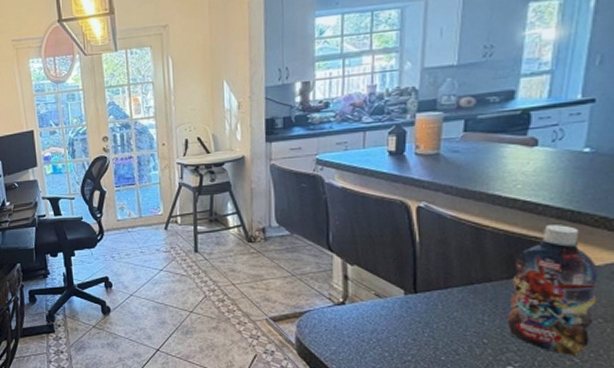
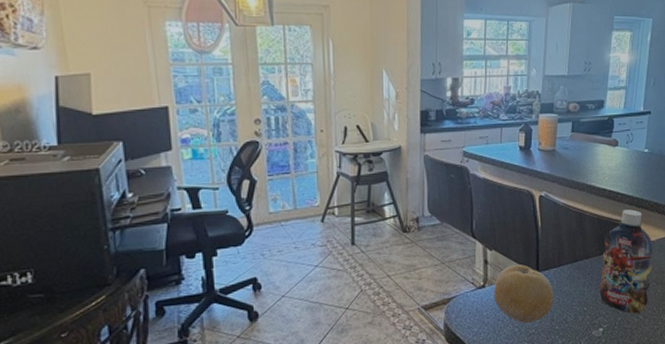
fruit: none [356,283,437,349] -> present [494,264,553,324]

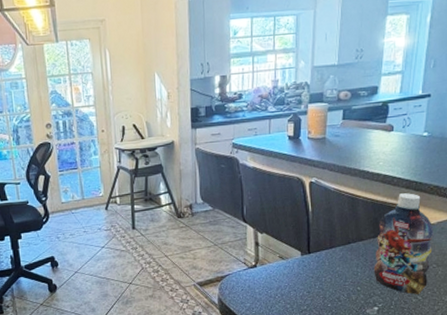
fruit: present [494,264,553,324] -> none [265,246,325,301]

